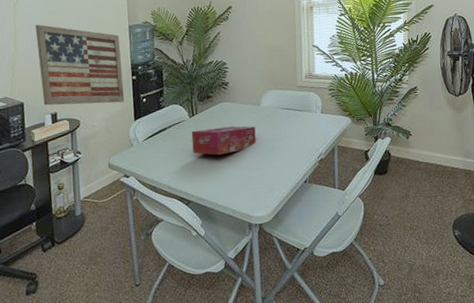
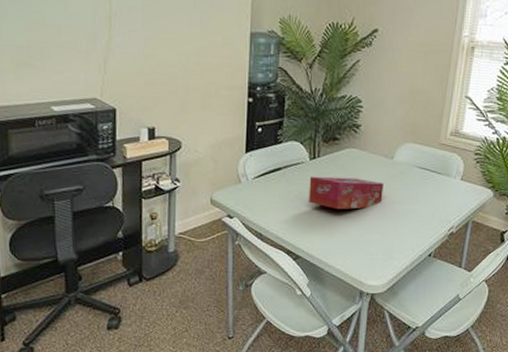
wall art: present [35,24,125,106] -> none [135,10,238,128]

